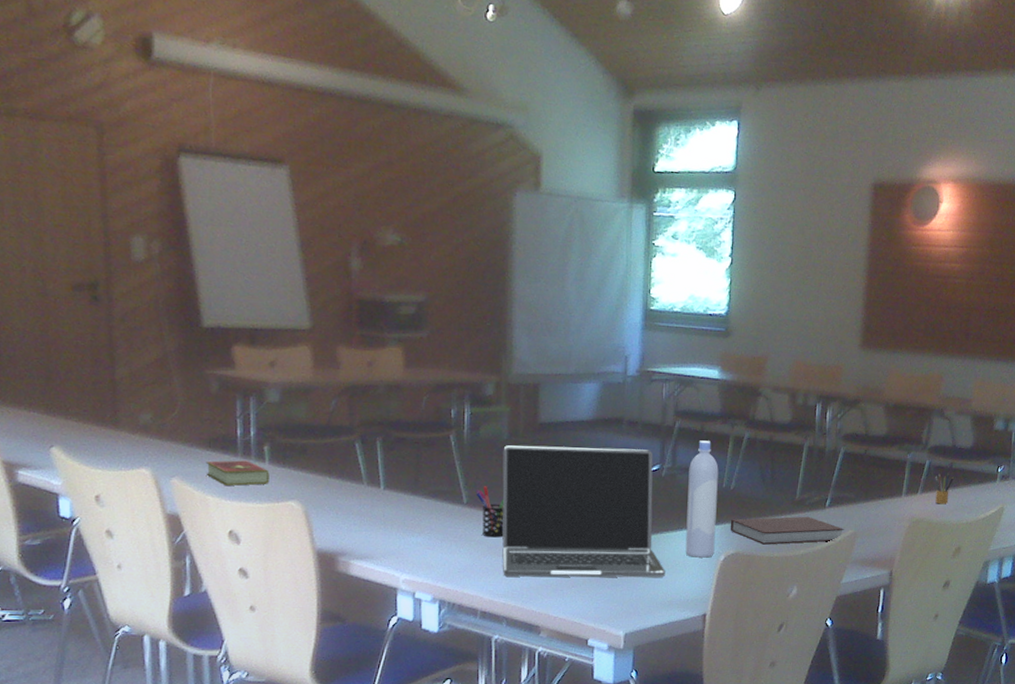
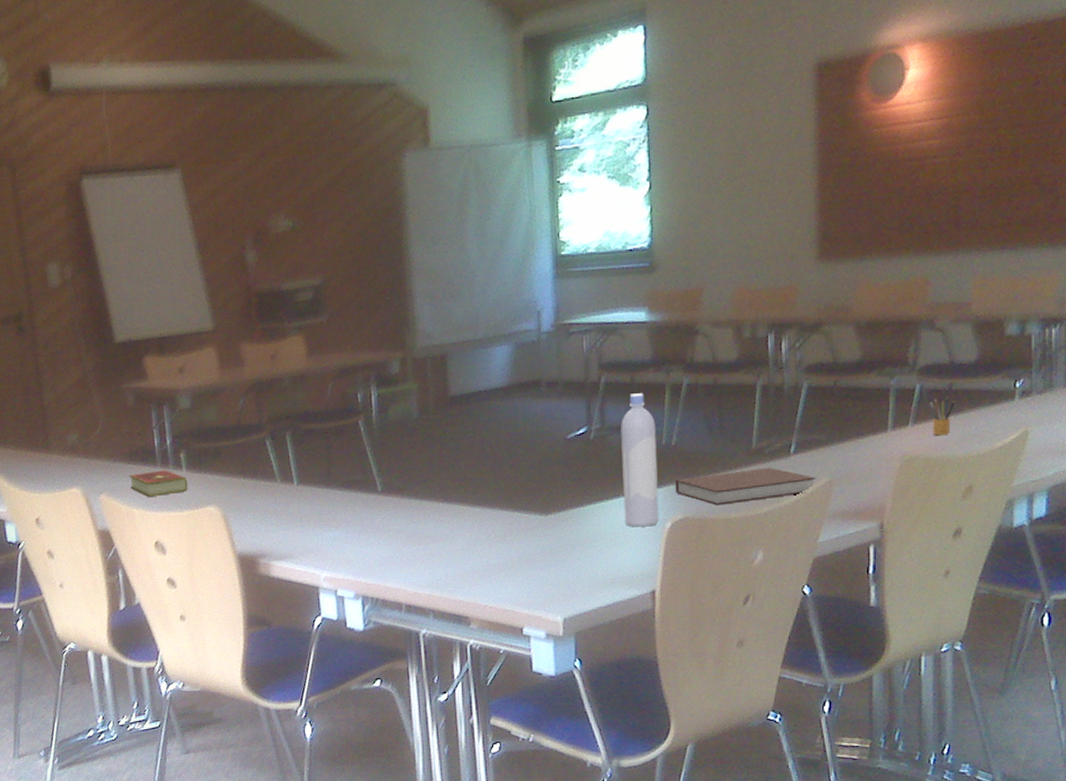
pen holder: present [476,486,504,538] -> none [389,471,423,525]
laptop: present [502,445,665,578] -> none [414,411,604,566]

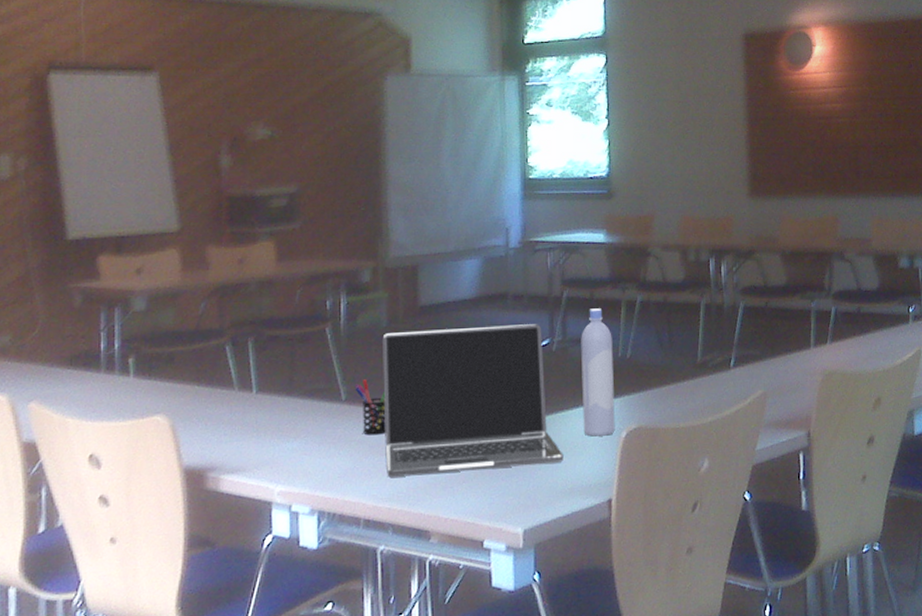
hardcover book: present [128,470,188,497] -> none [66,376,134,405]
pen holder: none [389,471,423,525] -> present [355,379,386,435]
laptop: none [414,411,604,566] -> present [382,324,564,477]
notebook: present [674,467,816,505] -> none [629,379,753,415]
pencil box: present [930,396,955,436] -> none [843,318,863,353]

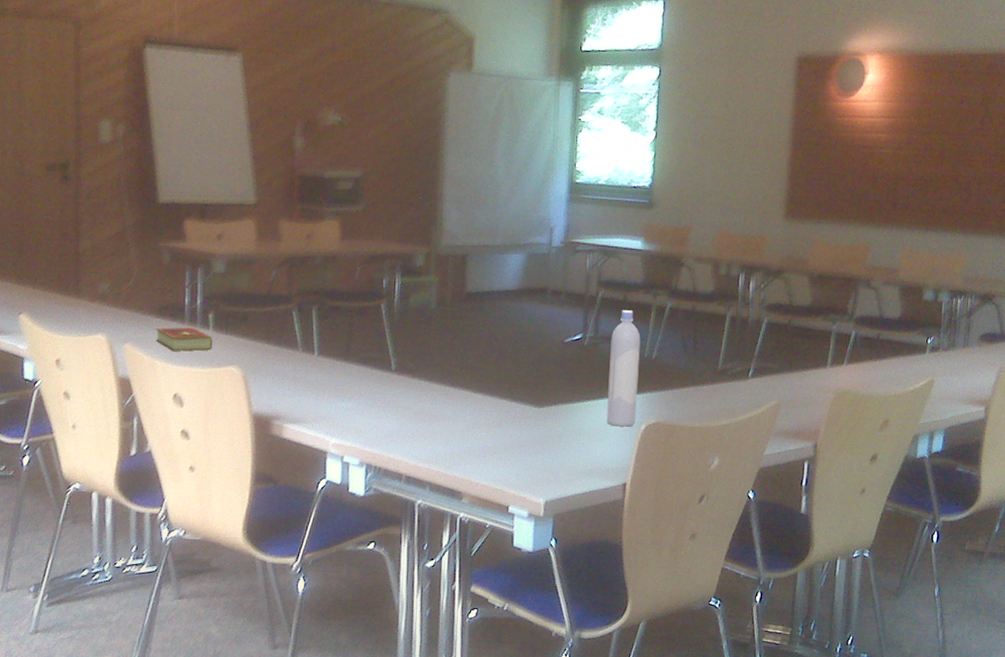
hardcover book: none [66,376,134,405] -> present [155,327,213,351]
pen holder: present [355,379,386,435] -> none [404,353,431,404]
laptop: present [382,324,564,477] -> none [427,314,586,446]

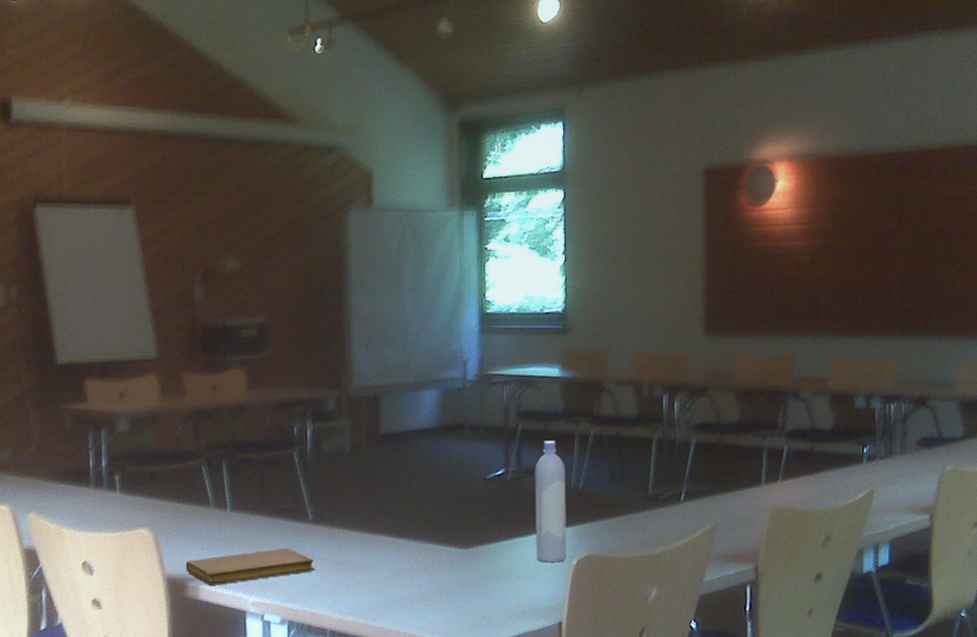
hardcover book: present [155,327,213,351] -> none [60,491,121,517]
notebook: none [271,394,395,425] -> present [185,547,315,585]

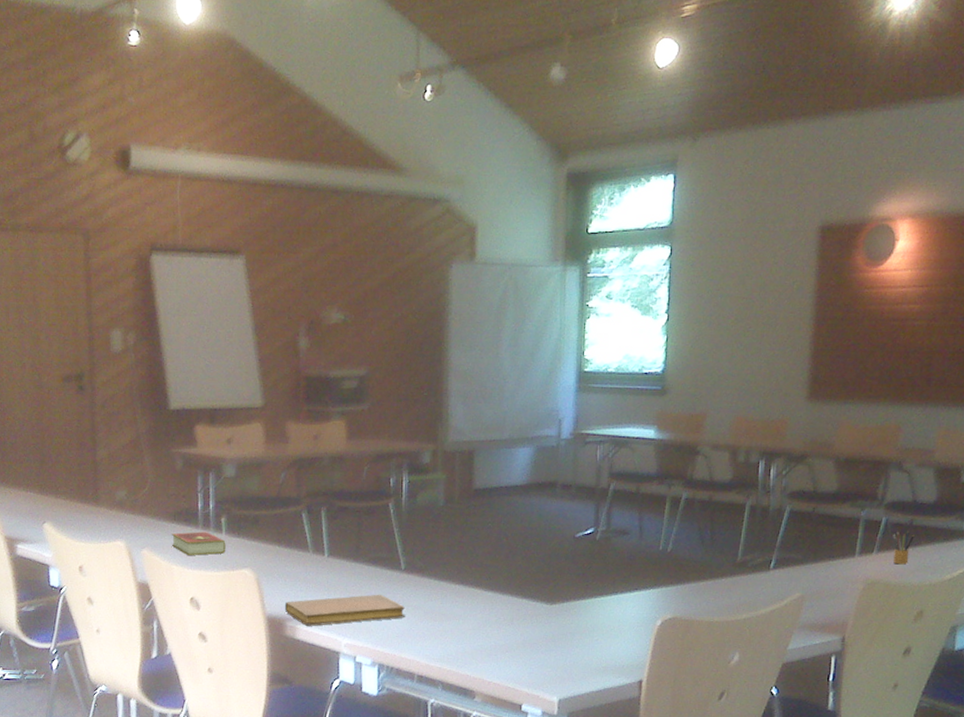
hardcover book: none [60,491,121,517] -> present [171,531,226,555]
bottle: present [535,441,567,563] -> none [620,502,655,623]
pencil box: none [795,457,816,491] -> present [893,530,914,565]

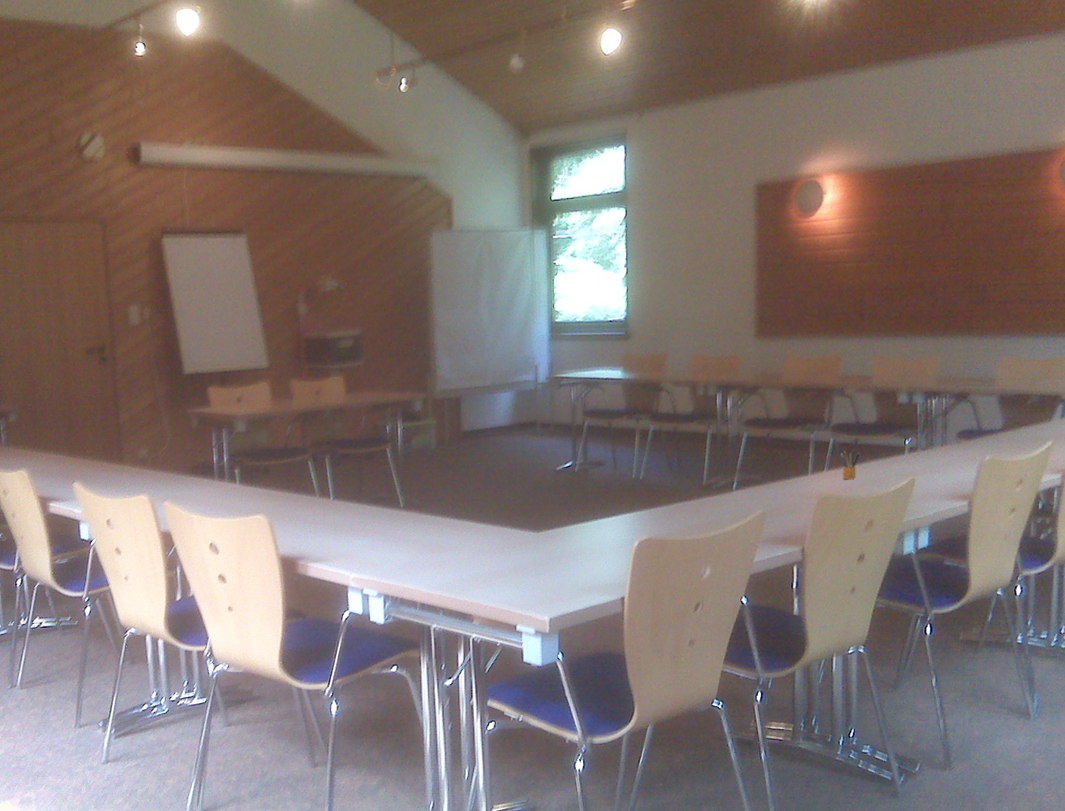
hardcover book: present [171,531,226,555] -> none [190,483,240,505]
notebook: present [284,594,406,626] -> none [296,531,407,563]

